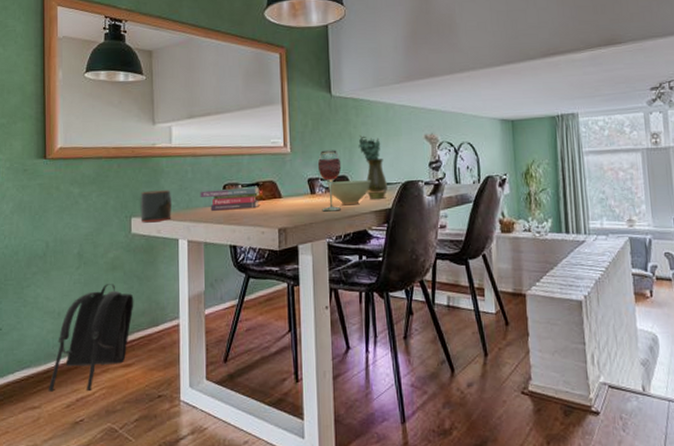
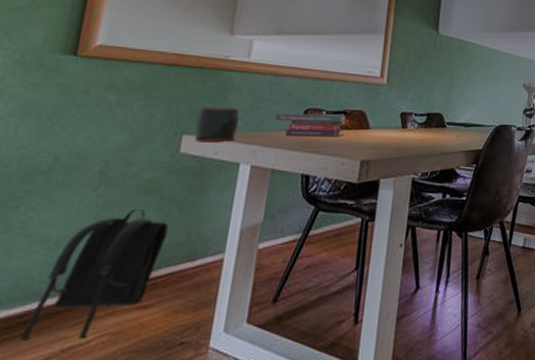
wineglass: present [317,150,342,212] -> none [411,86,439,148]
bowl: present [327,180,372,206] -> none [420,118,466,143]
vase: present [358,136,388,199] -> none [458,76,482,140]

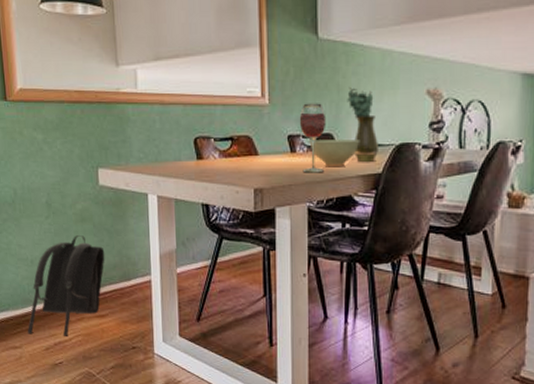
mug: present [194,106,240,143] -> none [106,140,140,175]
books: present [275,113,346,138] -> none [169,142,235,167]
wineglass: none [411,86,439,148] -> present [299,103,327,173]
bowl: none [420,118,466,143] -> present [309,140,360,167]
vase: none [458,76,482,140] -> present [347,87,380,162]

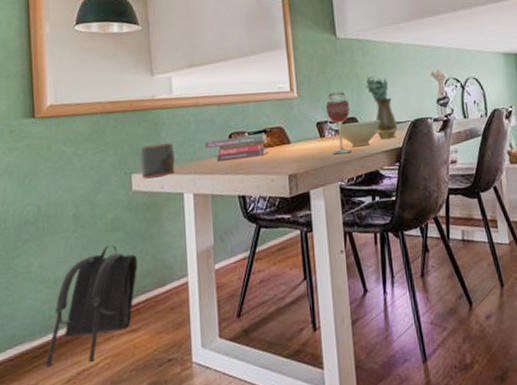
mug: none [106,140,140,175] -> present [140,142,175,179]
books: none [169,142,235,167] -> present [204,134,268,163]

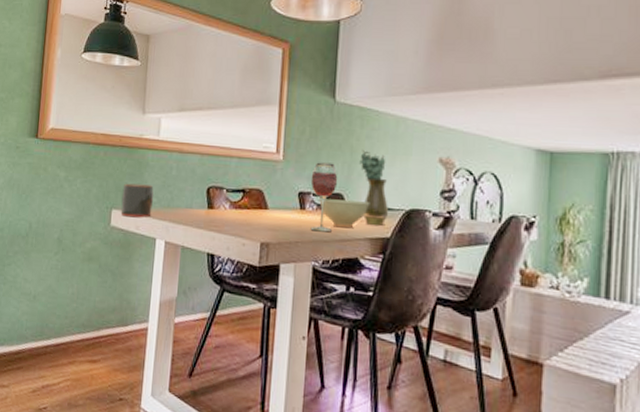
backpack: present [45,245,138,368] -> none [17,274,106,380]
books: present [204,134,268,163] -> none [182,190,245,217]

